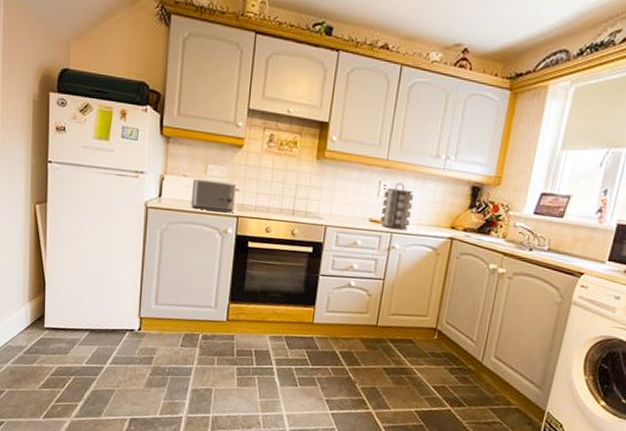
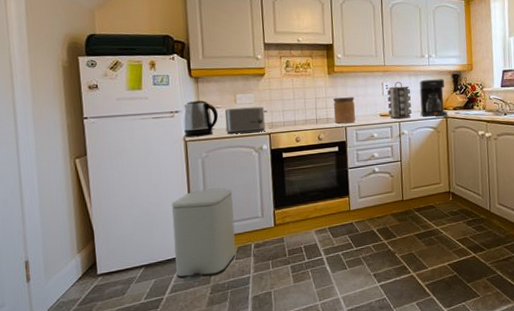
pedal bin: none [119,263,188,359] -> present [172,188,236,283]
kettle: none [146,162,186,206] -> present [184,100,219,138]
jar: none [313,189,343,222] -> present [333,97,356,124]
coffee maker: none [420,186,460,236] -> present [419,79,448,117]

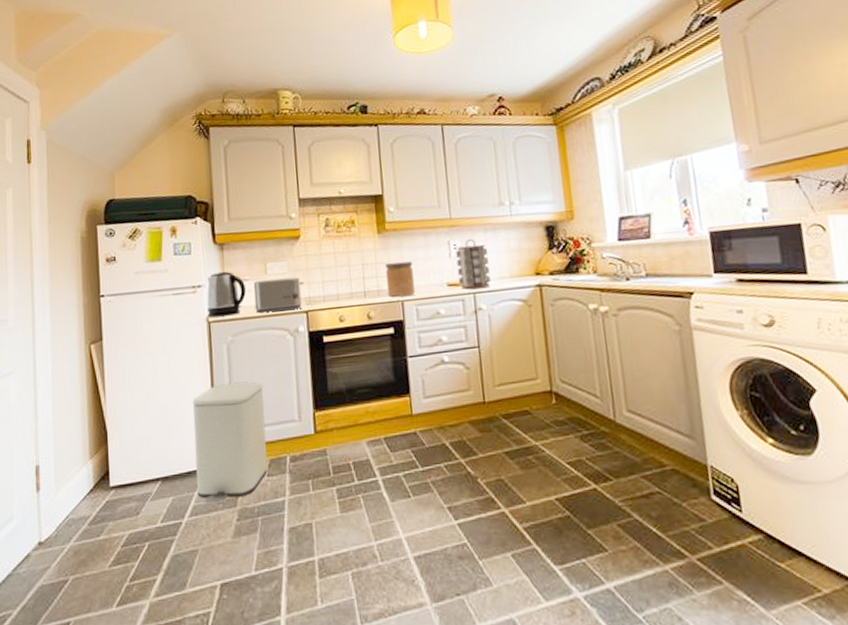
coffee maker: present [419,79,448,117] -> none [499,232,543,286]

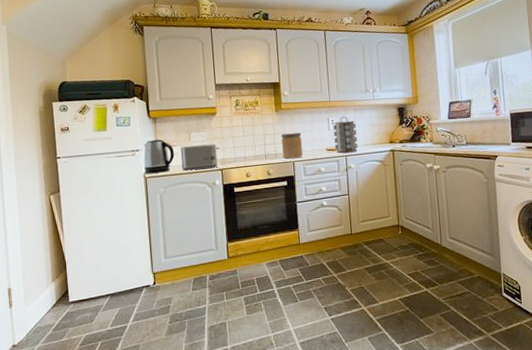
pedal bin: present [193,381,268,504] -> none [134,222,192,312]

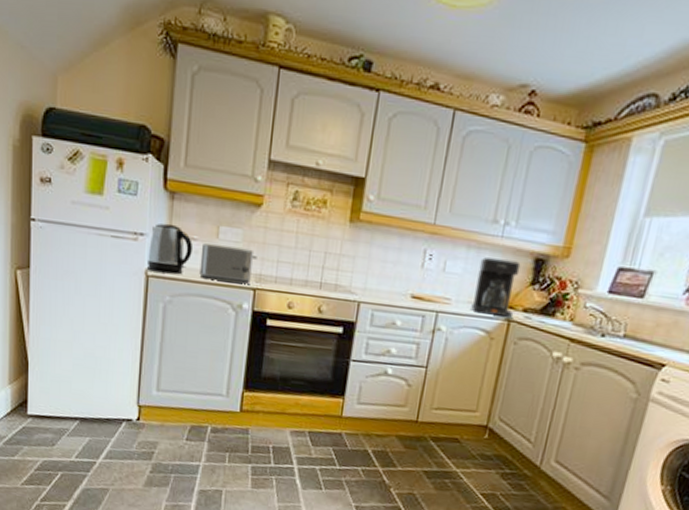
jar: present [281,132,303,159] -> none [345,258,381,298]
spice rack: present [333,116,358,153] -> none [423,252,465,309]
coffee maker: none [364,112,395,151] -> present [471,257,521,317]

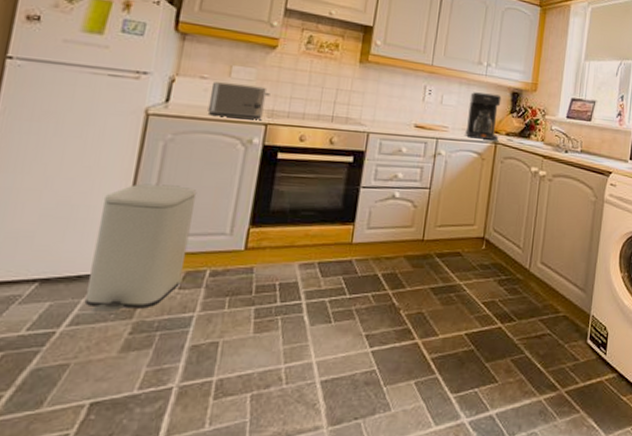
pedal bin: none [114,342,195,454] -> present [84,183,197,313]
kettle: present [146,223,194,275] -> none [147,62,203,113]

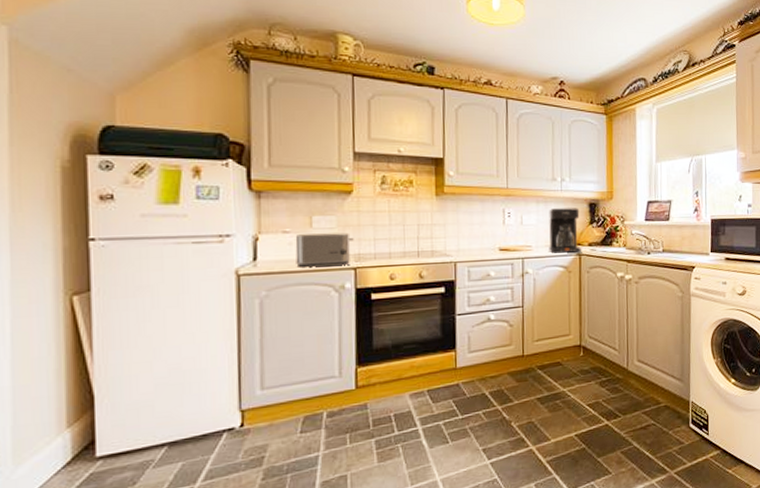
pedal bin: present [84,183,197,313] -> none [212,338,302,466]

